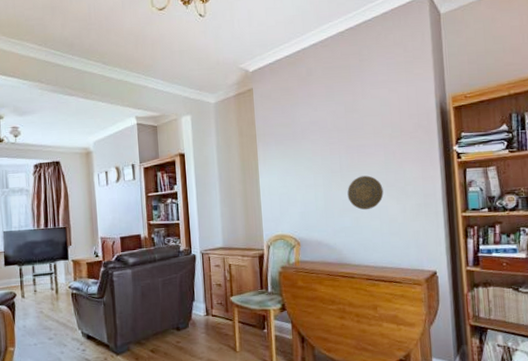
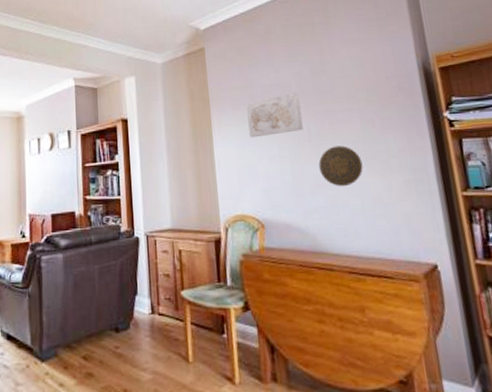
wall art: none [288,129,336,170] -> present [246,93,303,138]

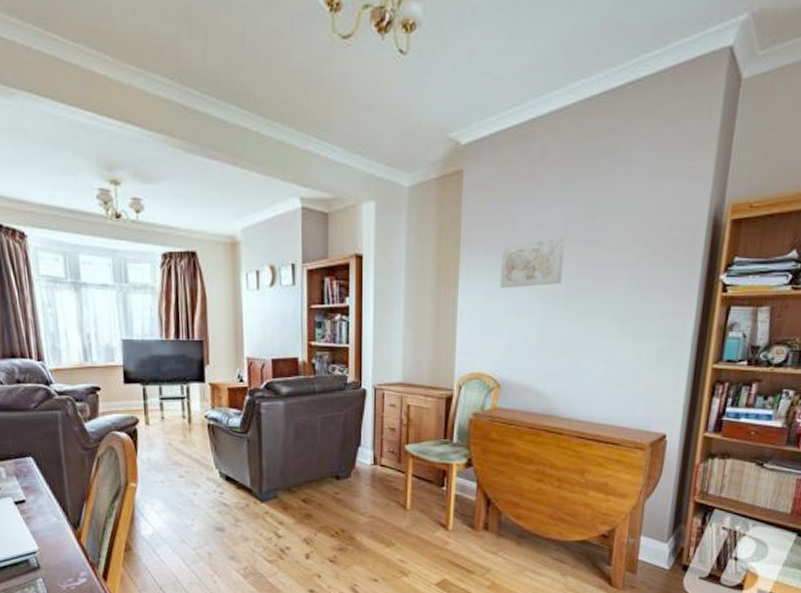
decorative plate: present [318,145,363,187] -> none [569,305,618,351]

